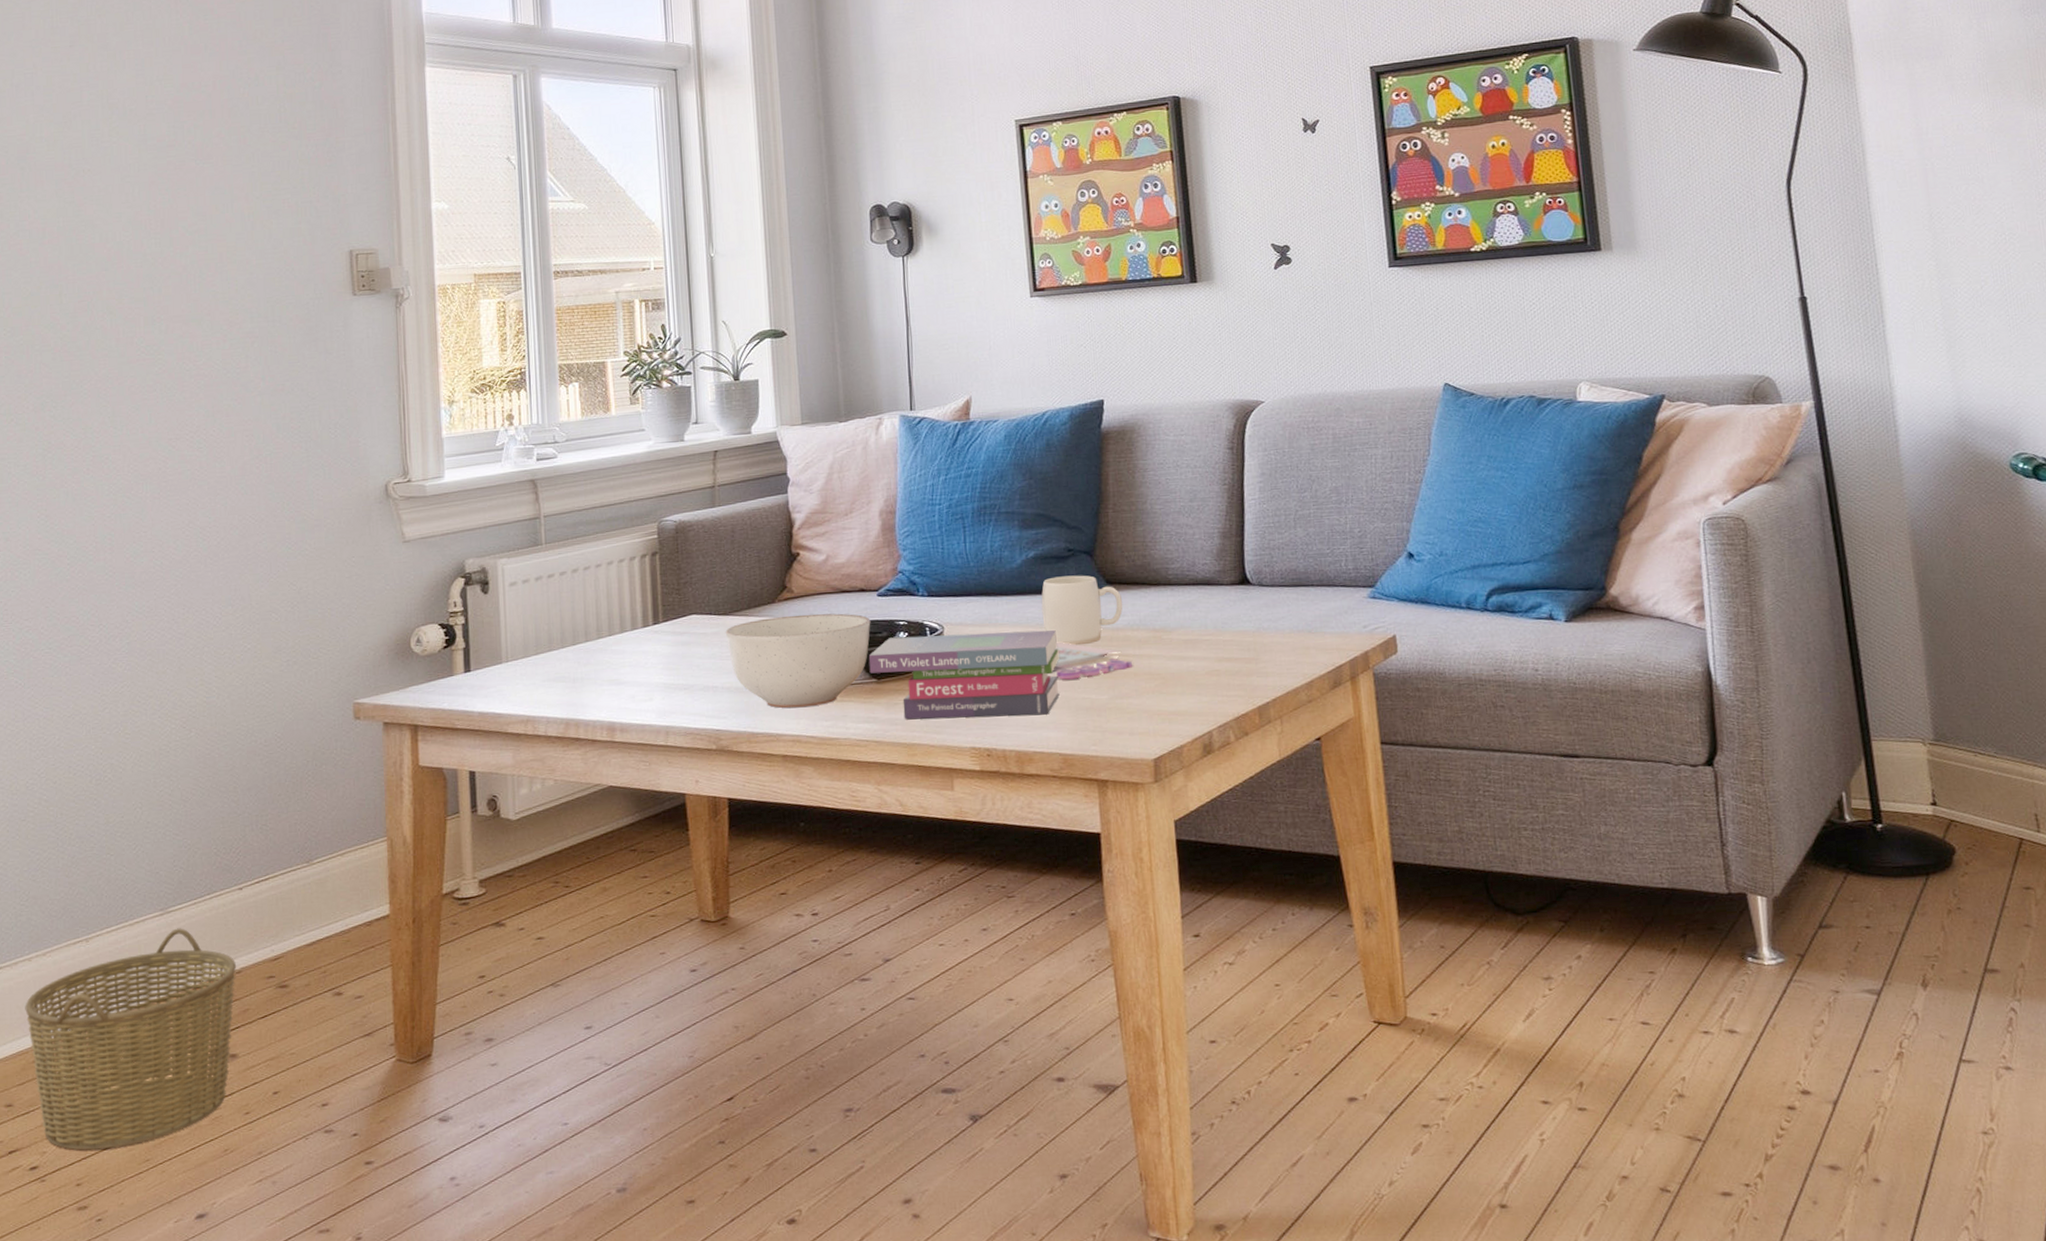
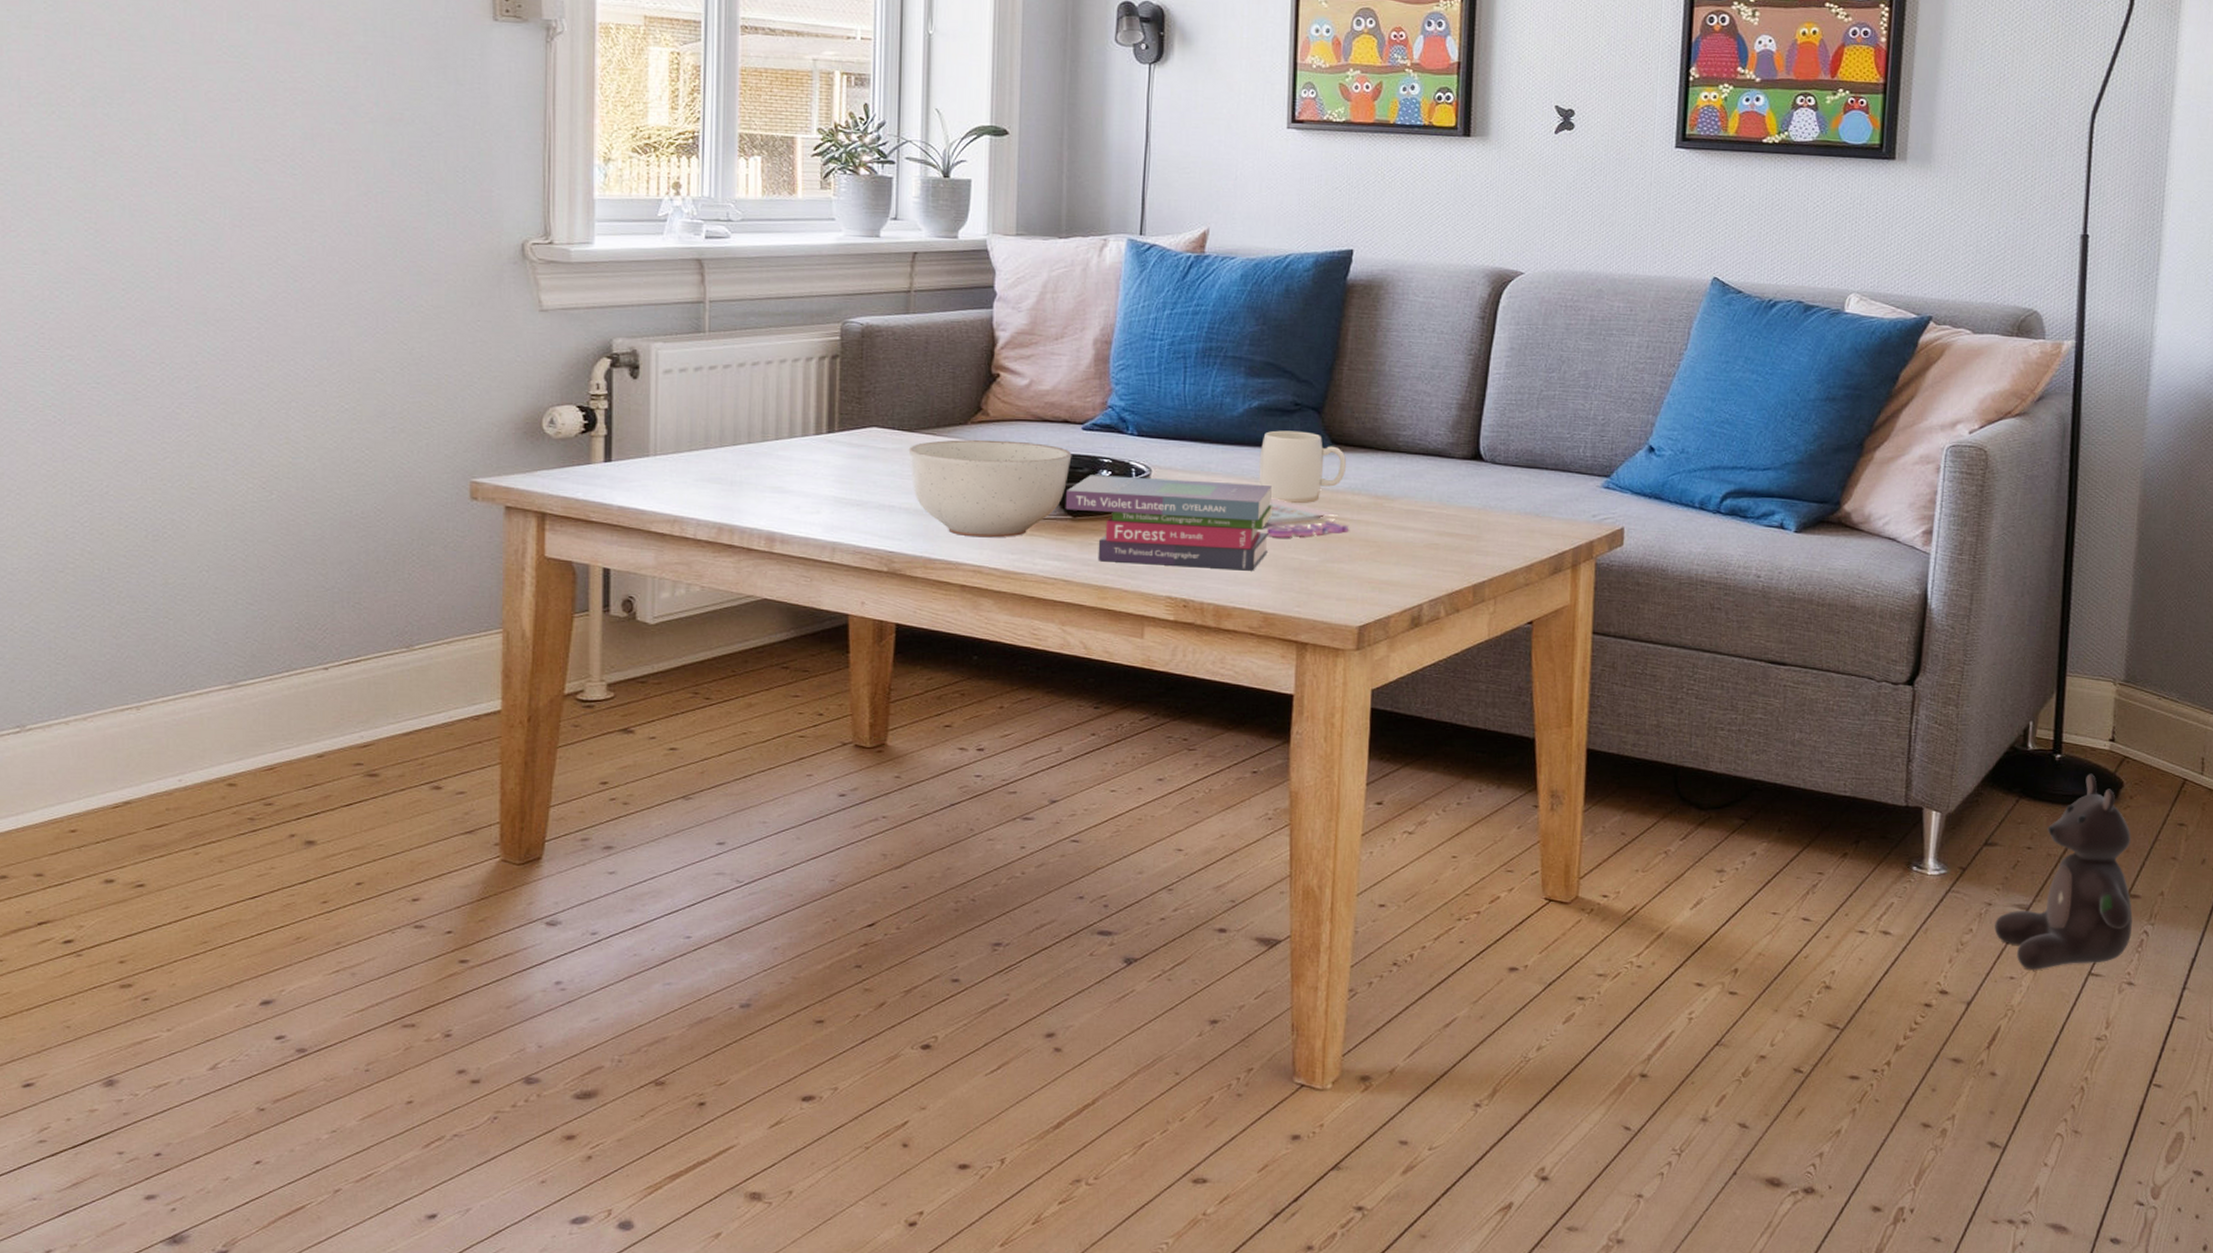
basket: present [25,928,237,1151] -> none [60,704,319,928]
stuffed animal: none [1846,841,1998,1061] -> present [1994,773,2133,970]

